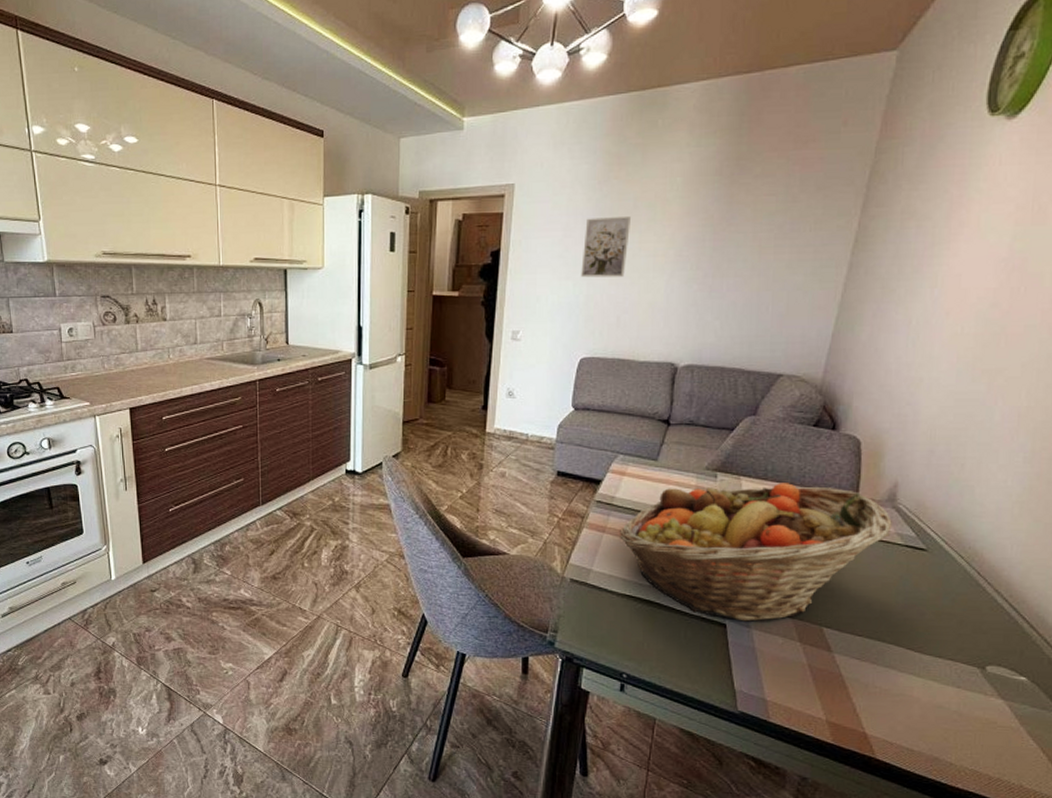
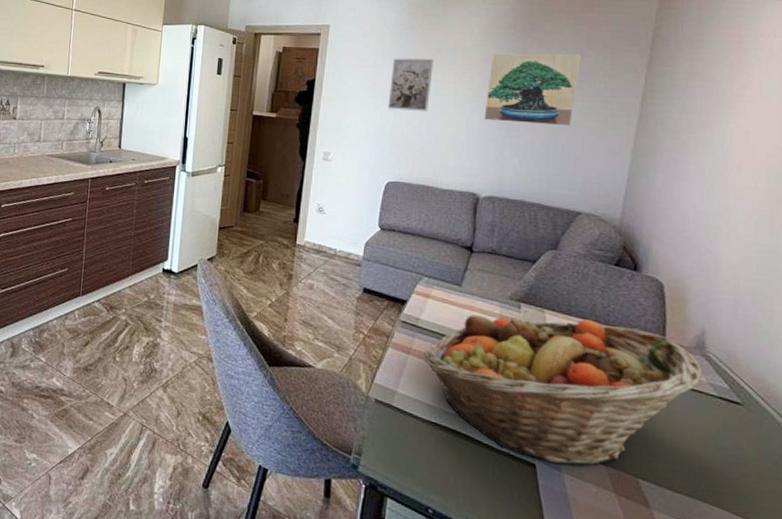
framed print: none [685,199,793,283] -> present [484,53,582,127]

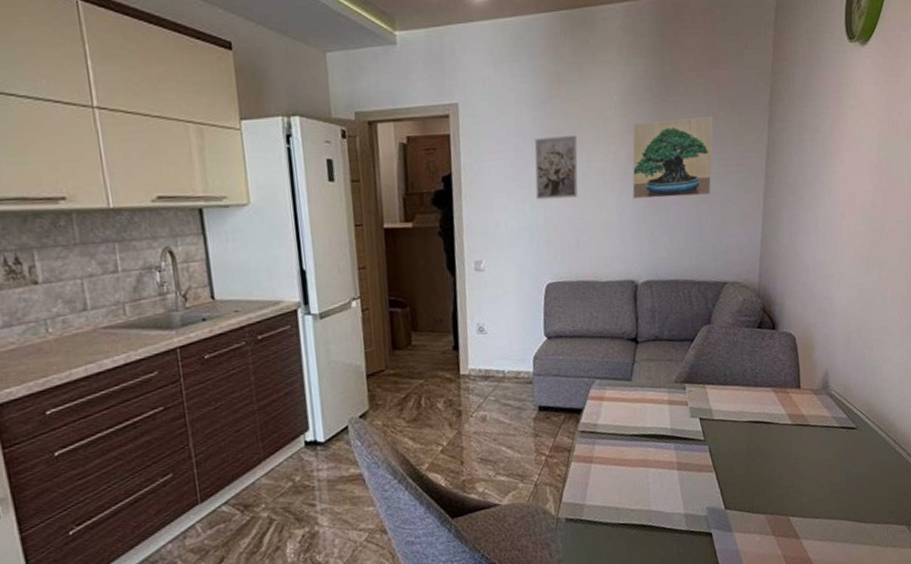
fruit basket: present [425,314,703,466] -> none [606,383,829,528]

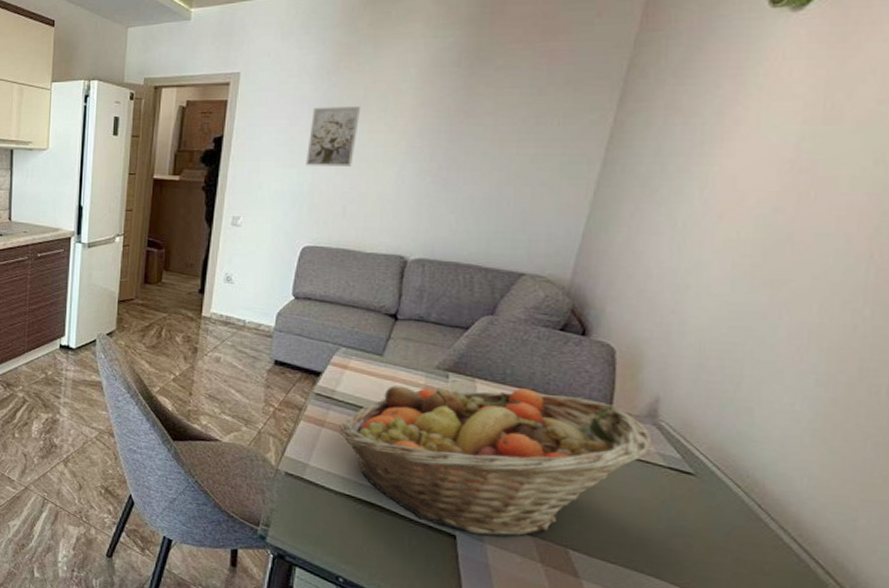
fruit basket: none [606,383,829,528] -> present [339,385,653,537]
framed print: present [632,116,714,200] -> none [417,92,539,177]

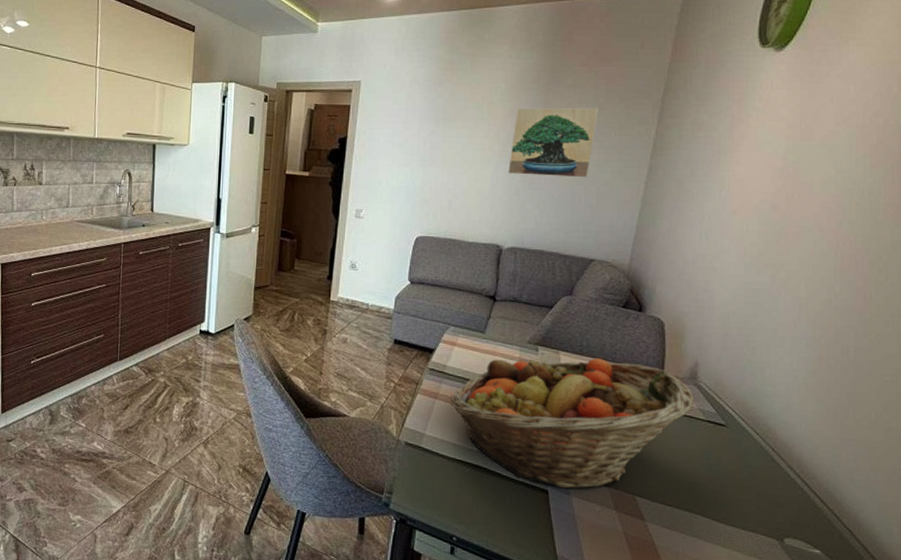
wall art: present [306,107,362,167] -> none [418,114,462,166]
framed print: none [417,92,539,177] -> present [508,107,600,178]

